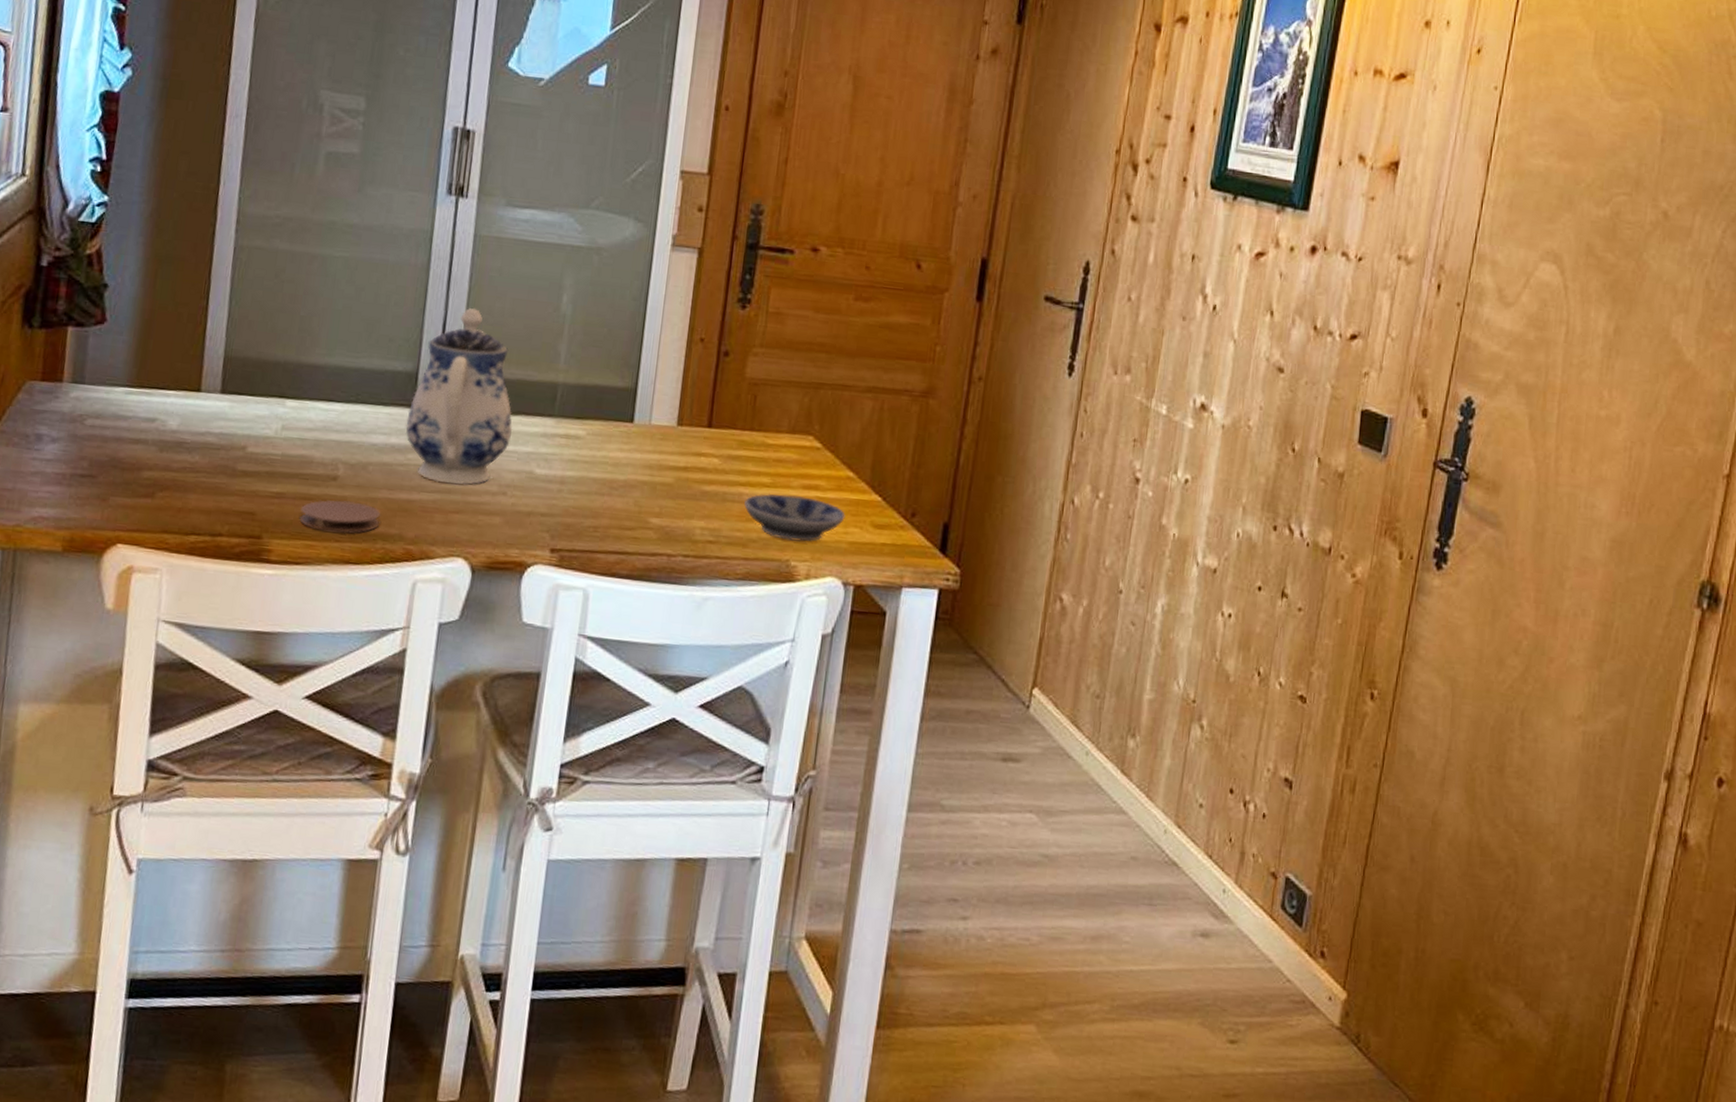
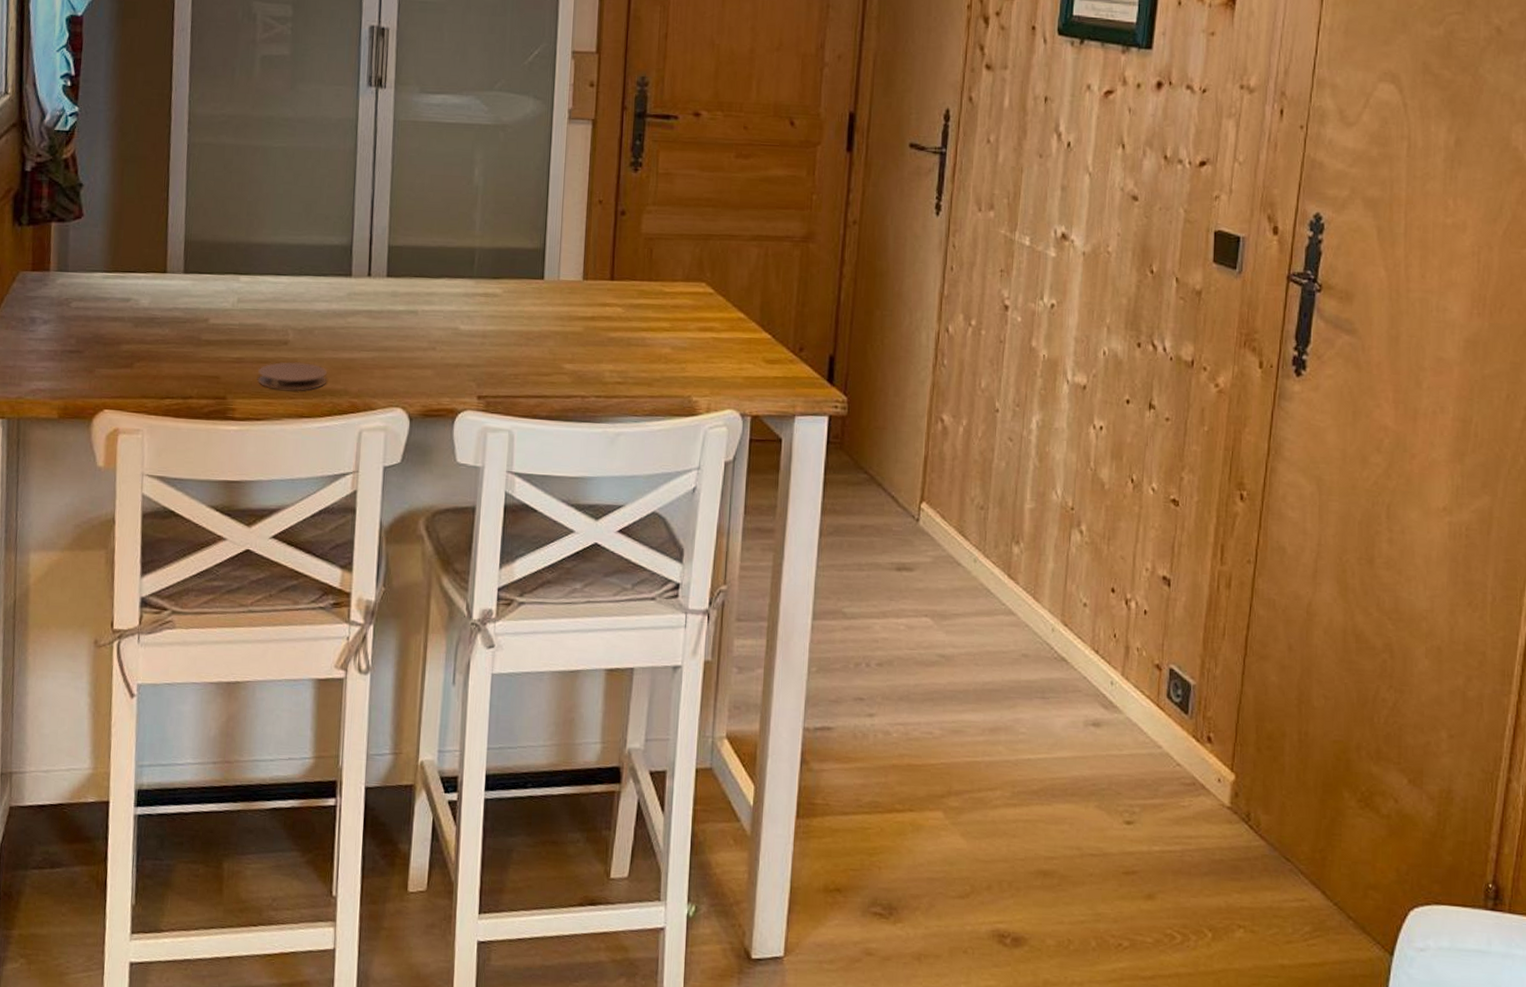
teapot: present [405,307,513,484] -> none [344,185,438,342]
bowl: present [744,494,845,542] -> none [647,337,739,379]

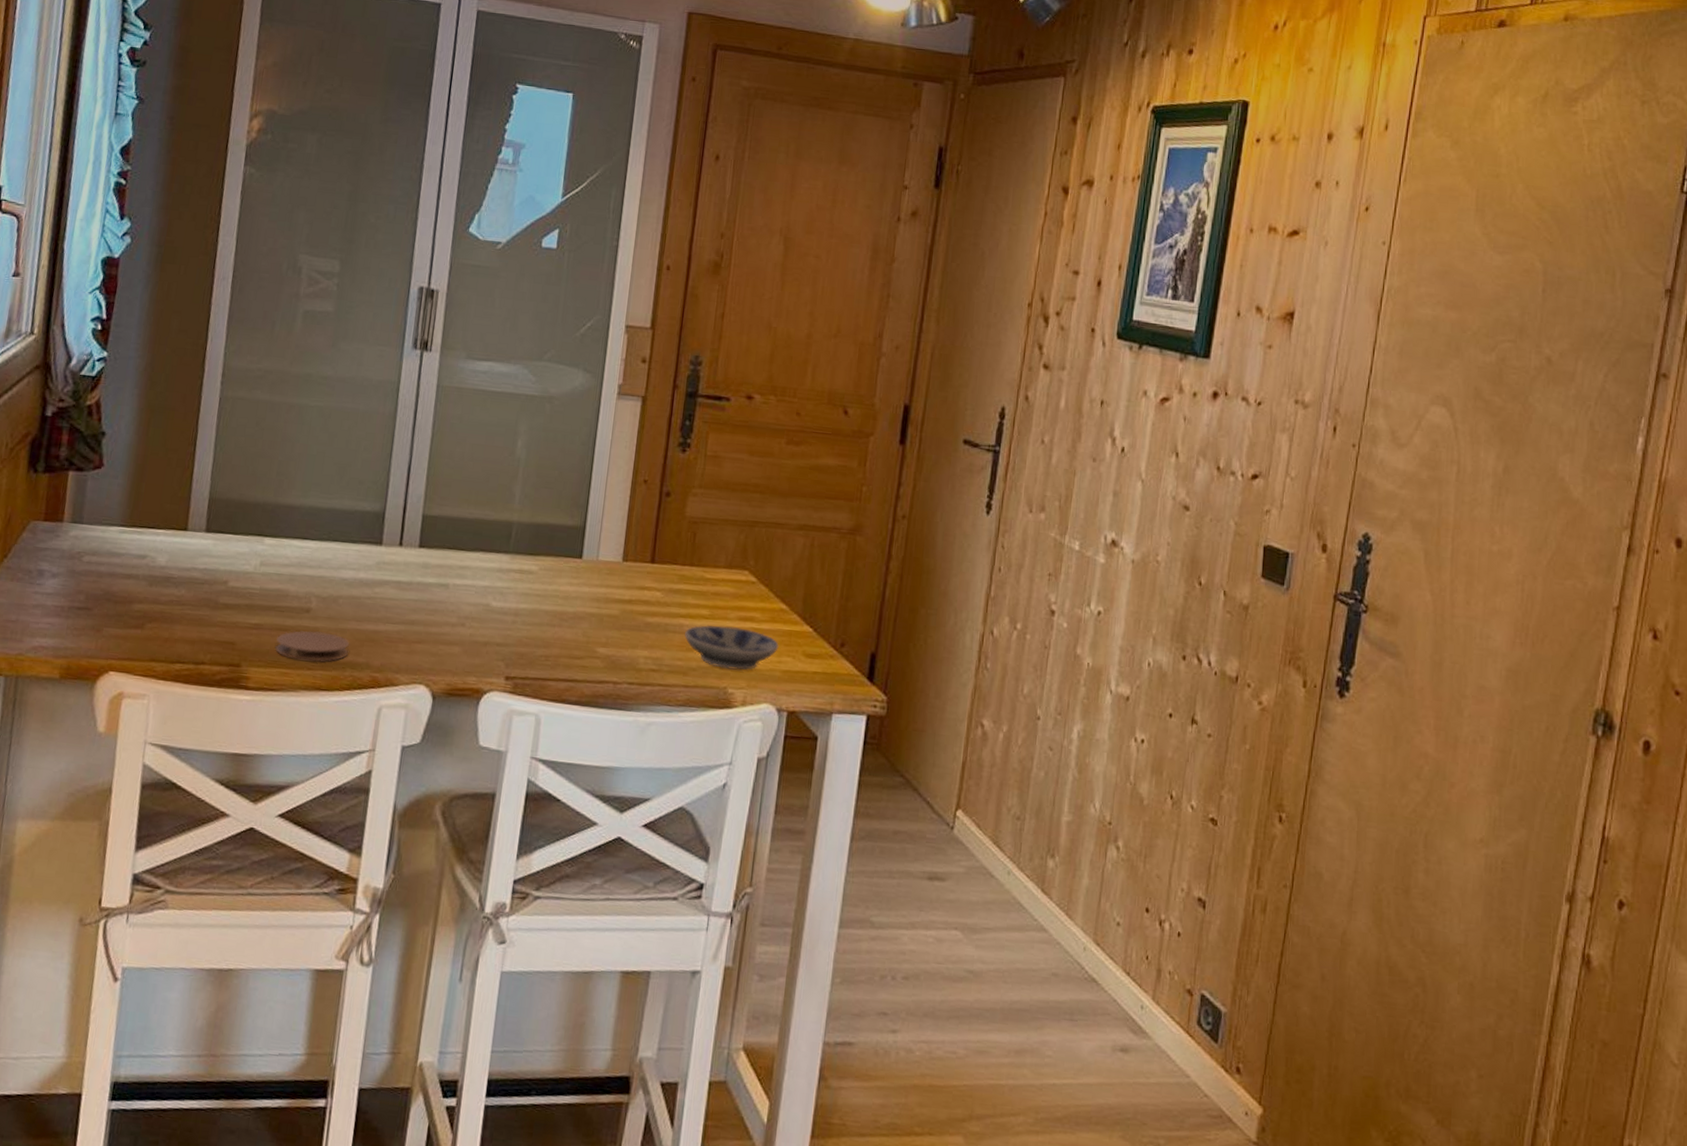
bowl: none [647,337,739,379] -> present [685,625,779,670]

